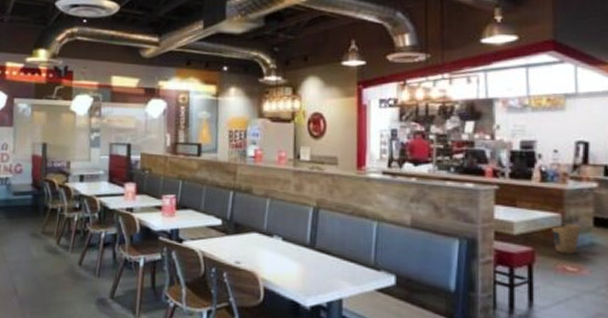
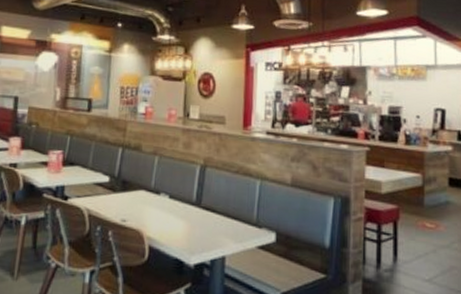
trash can: present [550,223,582,255] -> none [413,182,439,213]

